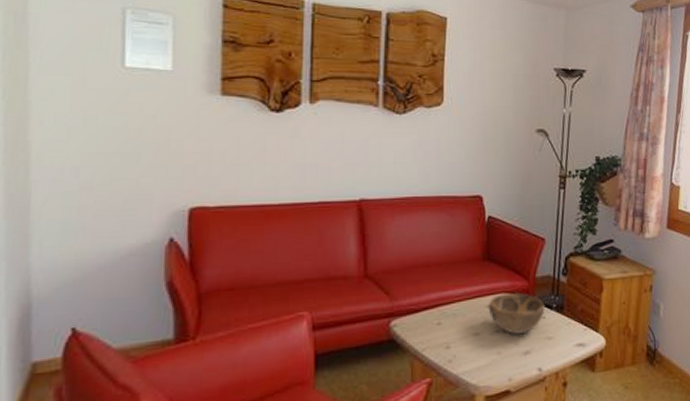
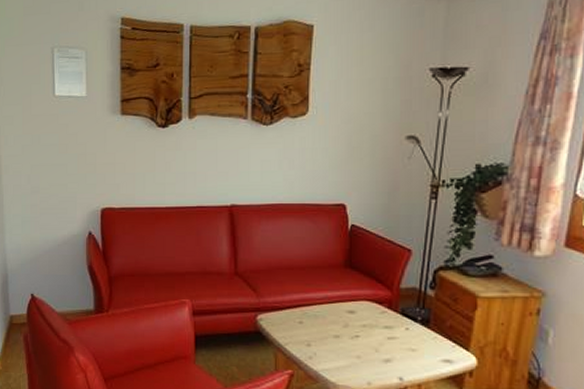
decorative bowl: present [488,292,545,334] -> none [349,301,409,342]

